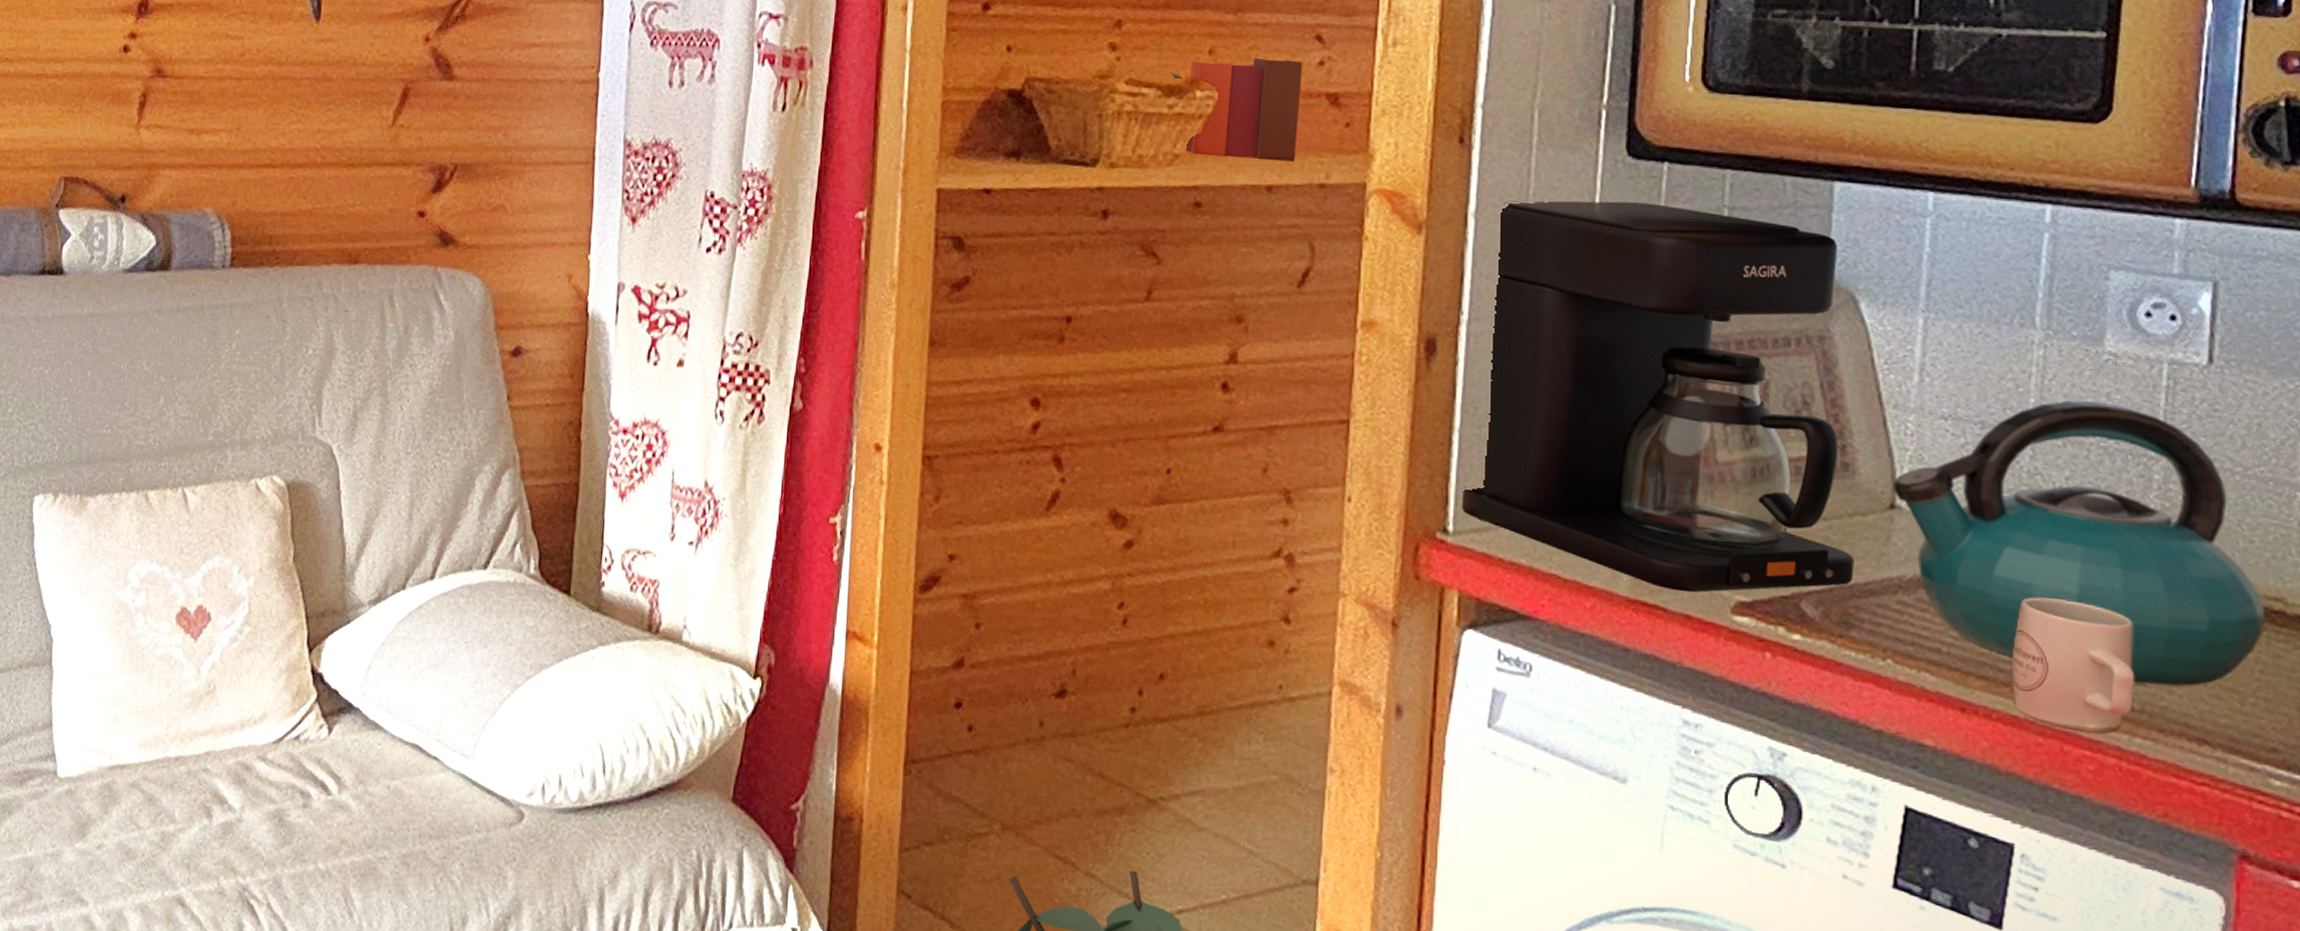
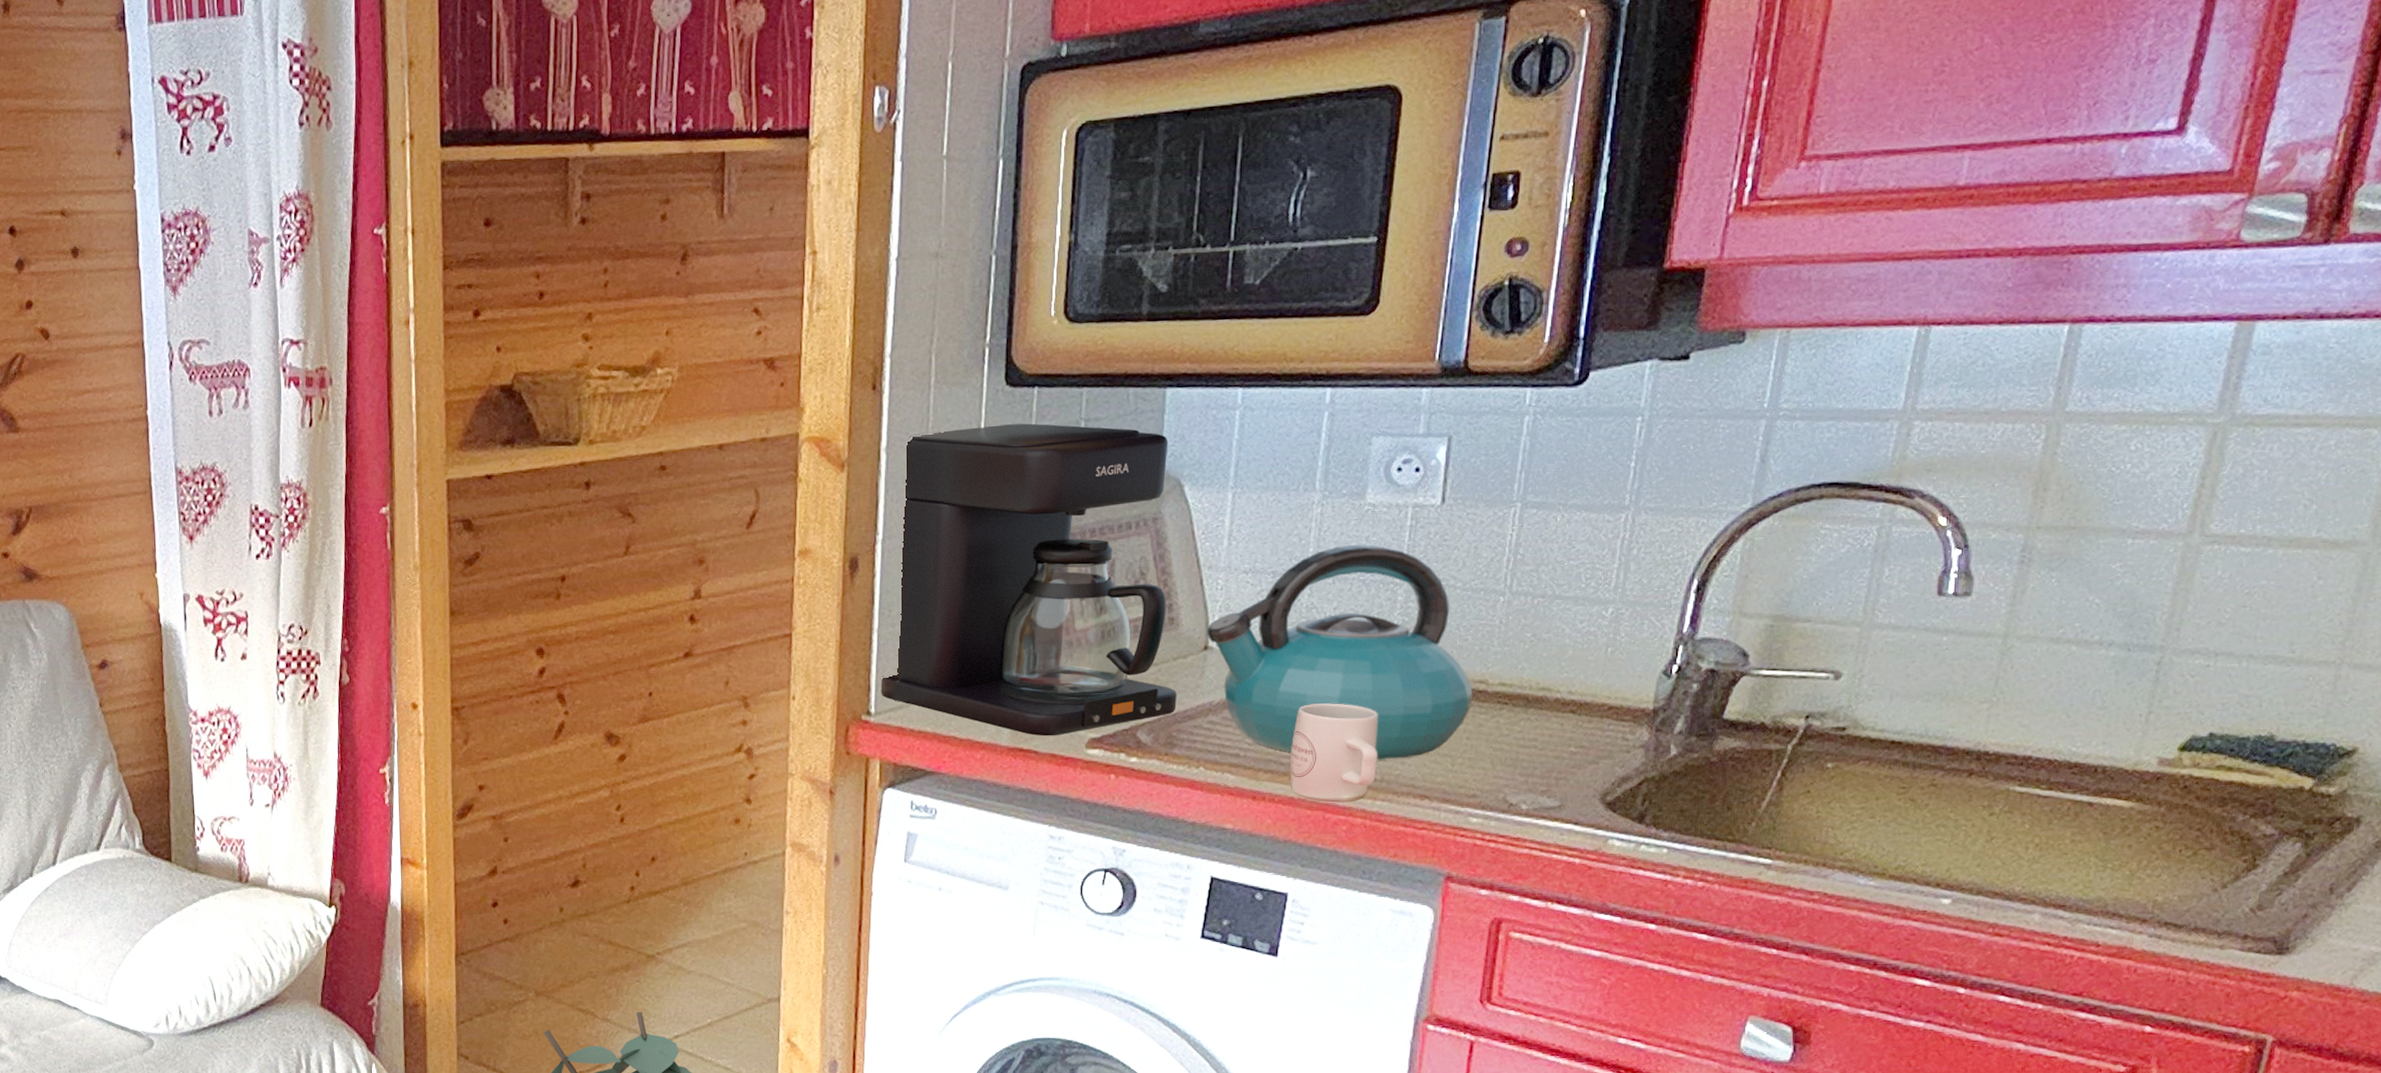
books: present [1170,58,1303,162] -> none [635,333,744,425]

